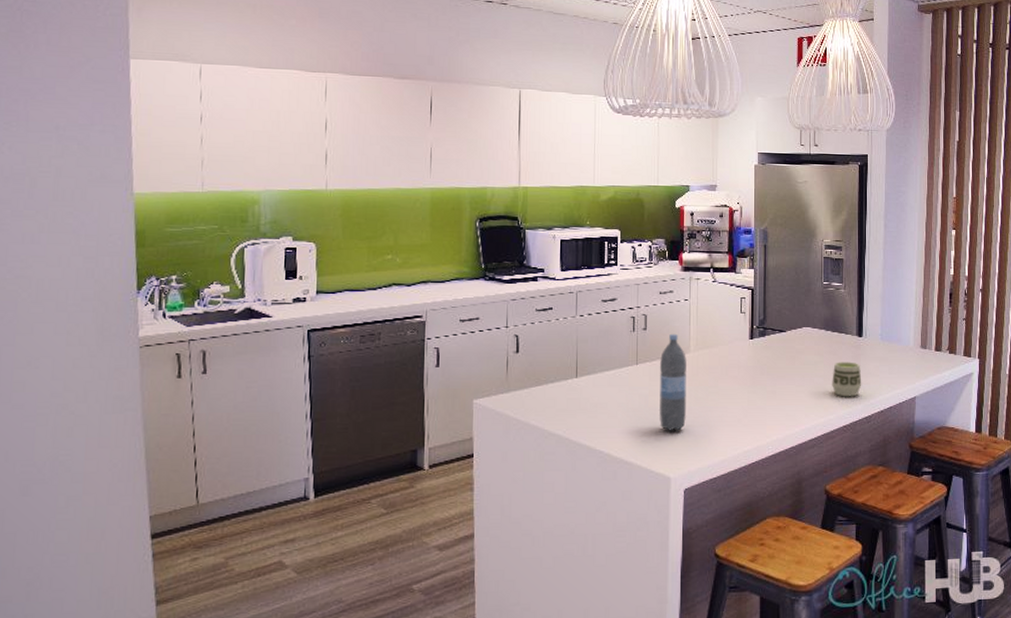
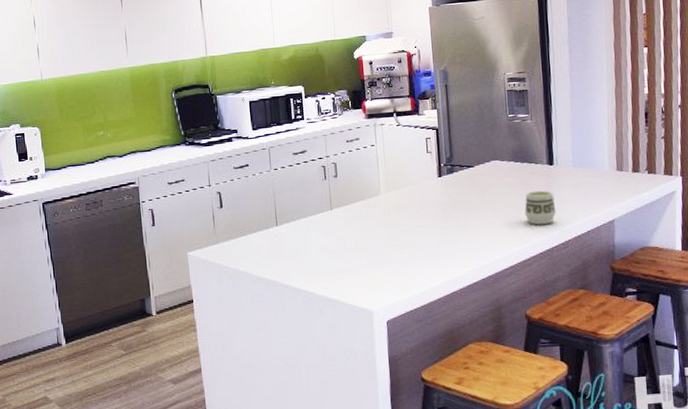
water bottle: present [660,333,686,431] -> none [353,178,383,269]

